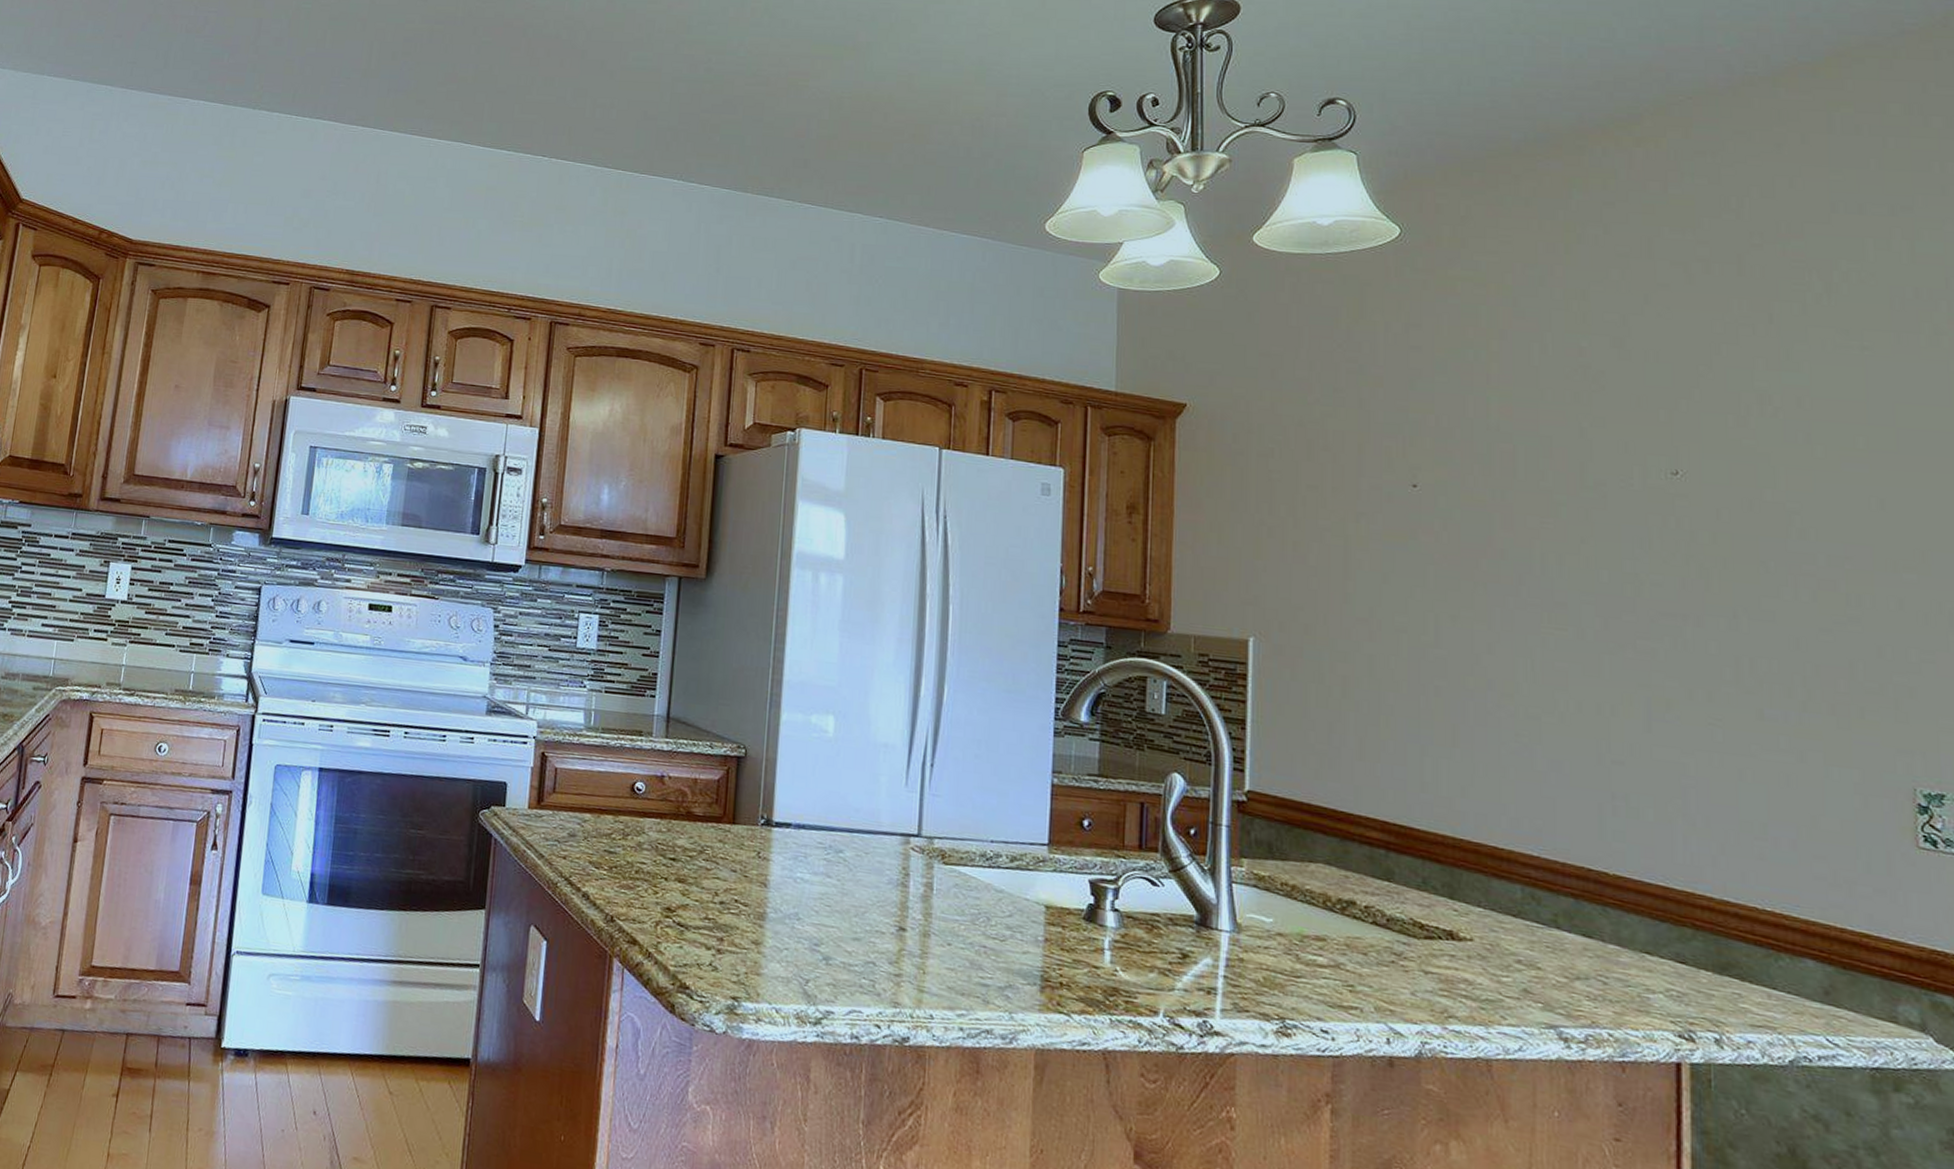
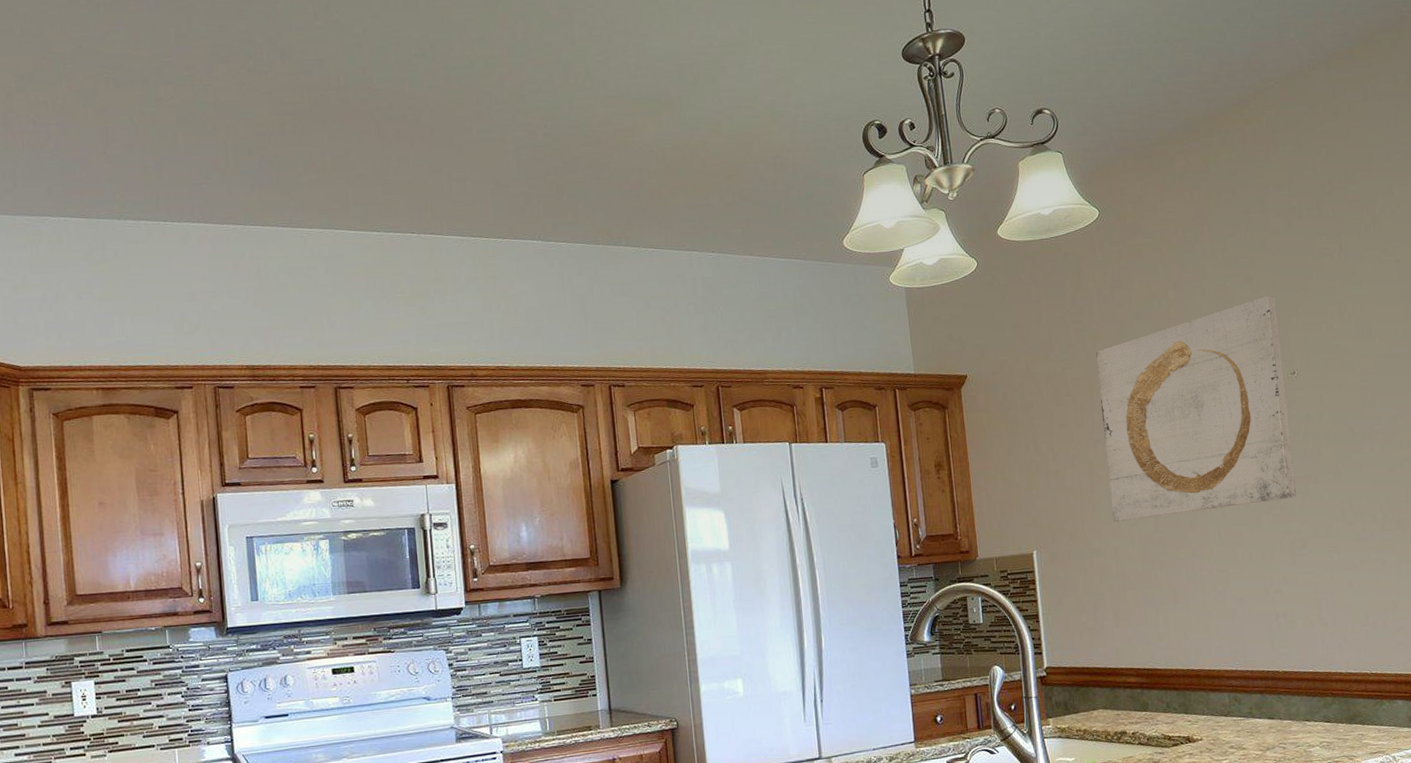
wall art: none [1372,366,1662,641] -> present [1096,295,1296,523]

